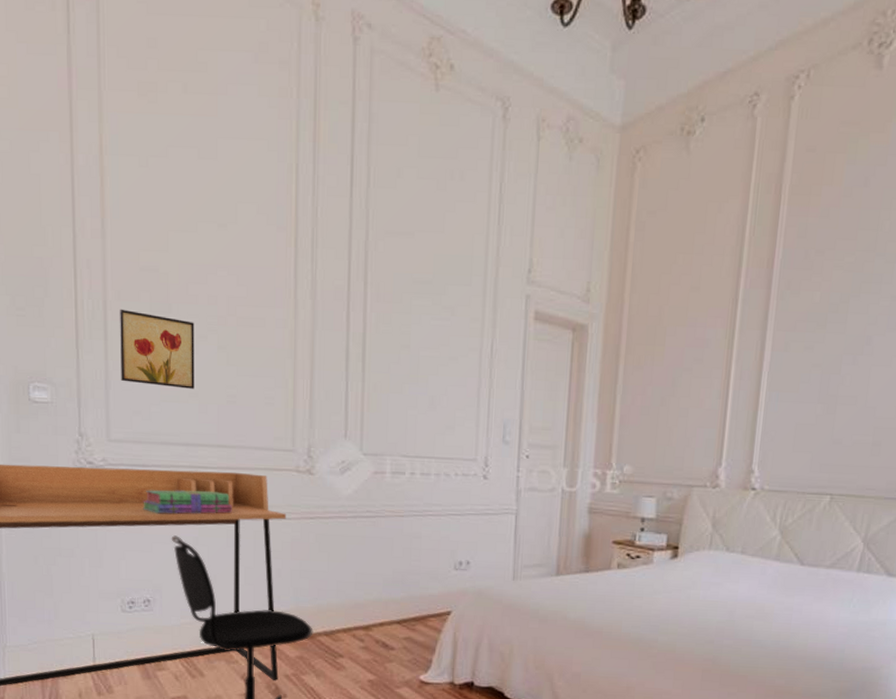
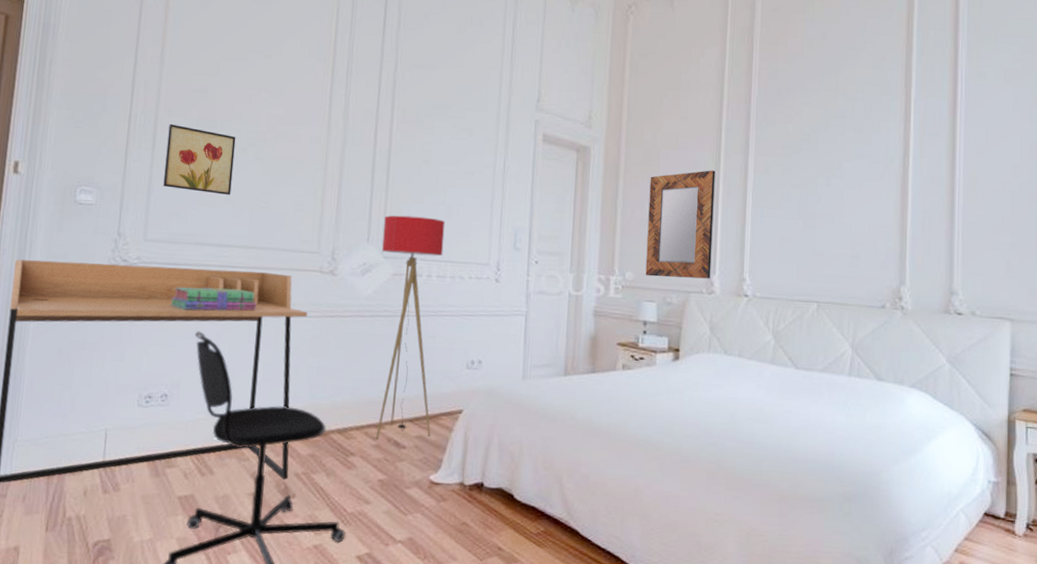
floor lamp: none [361,407,428,641] -> present [376,215,445,439]
home mirror: none [645,349,728,472] -> present [645,170,715,279]

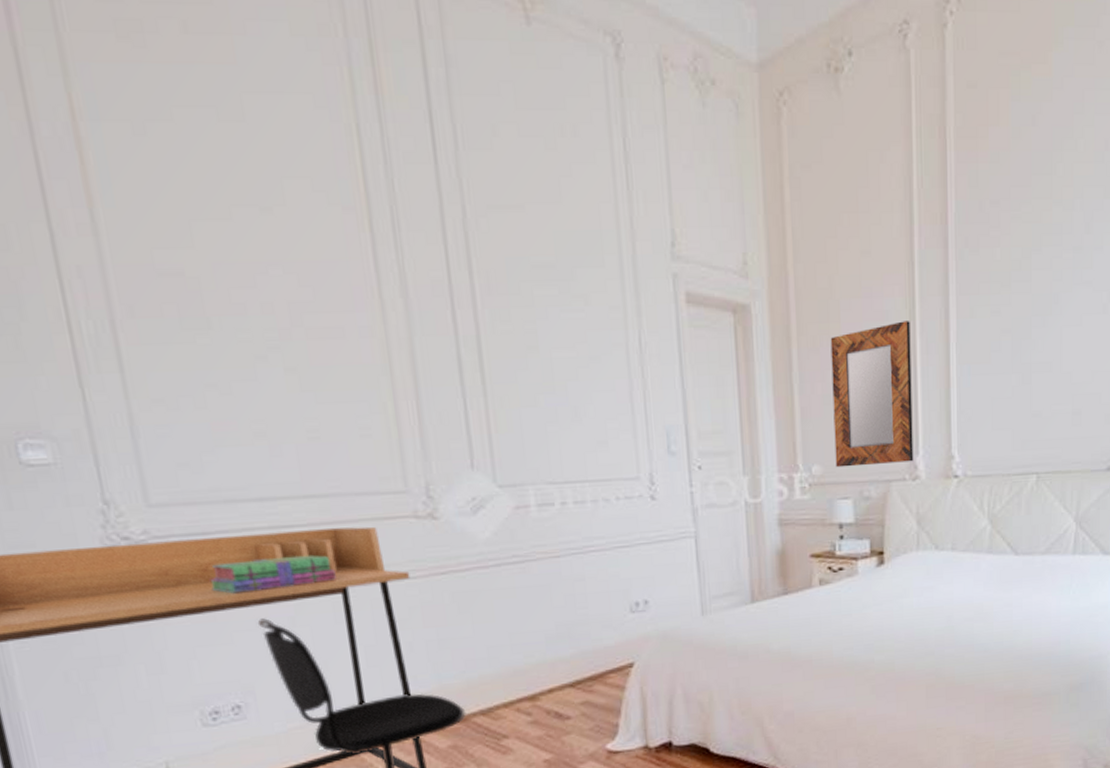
wall art: present [163,123,236,195] -> none [136,329,260,428]
floor lamp: present [376,215,445,439] -> none [489,425,598,714]

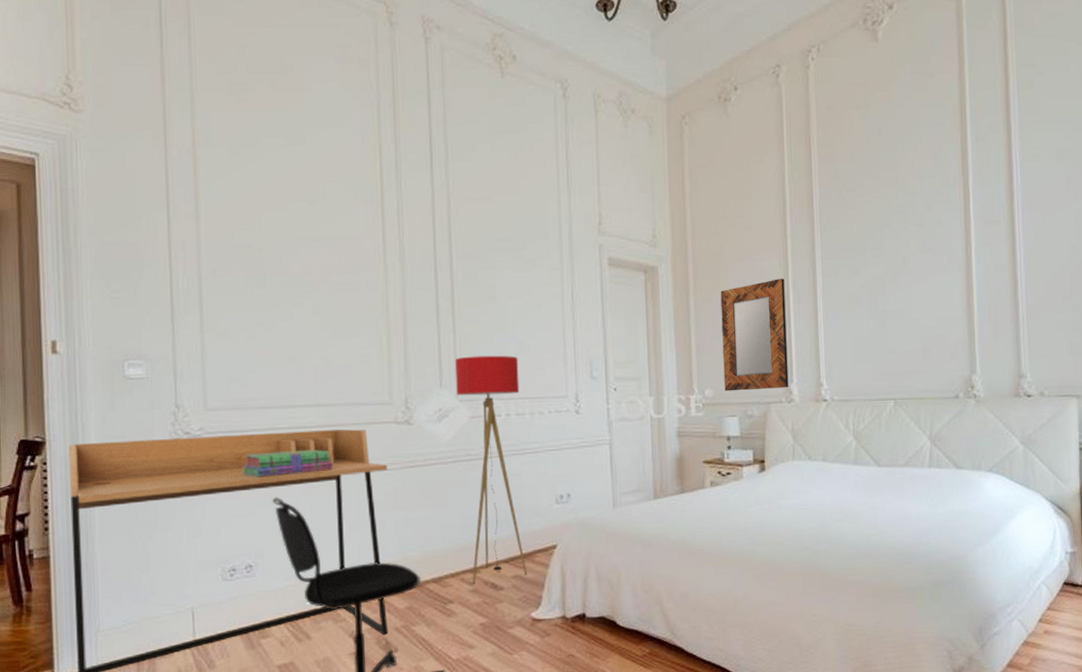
floor lamp: none [489,425,598,714] -> present [455,355,527,584]

